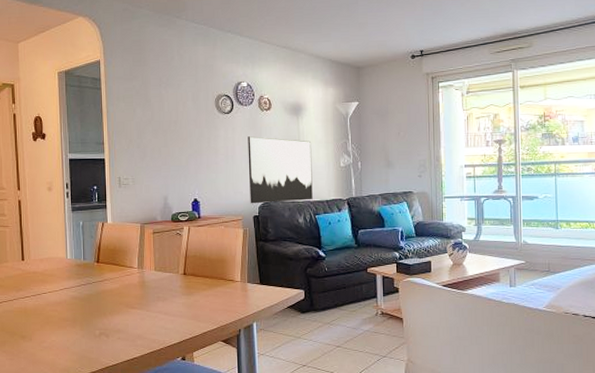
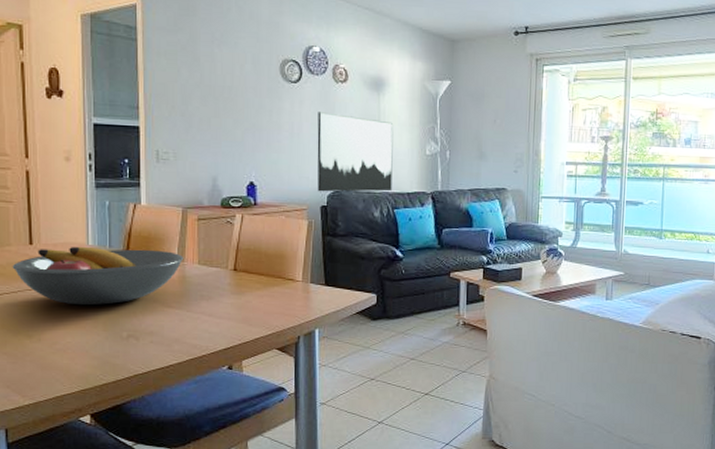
fruit bowl: none [9,260,143,309] -> present [12,246,184,306]

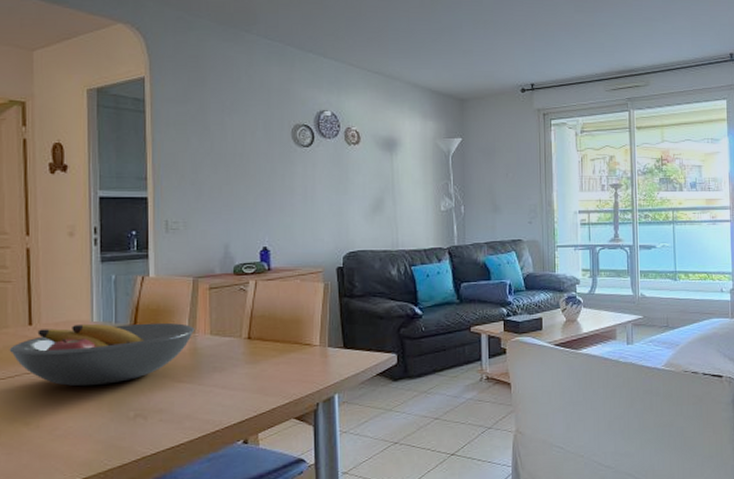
wall art: present [317,112,394,192] -> none [331,174,408,253]

